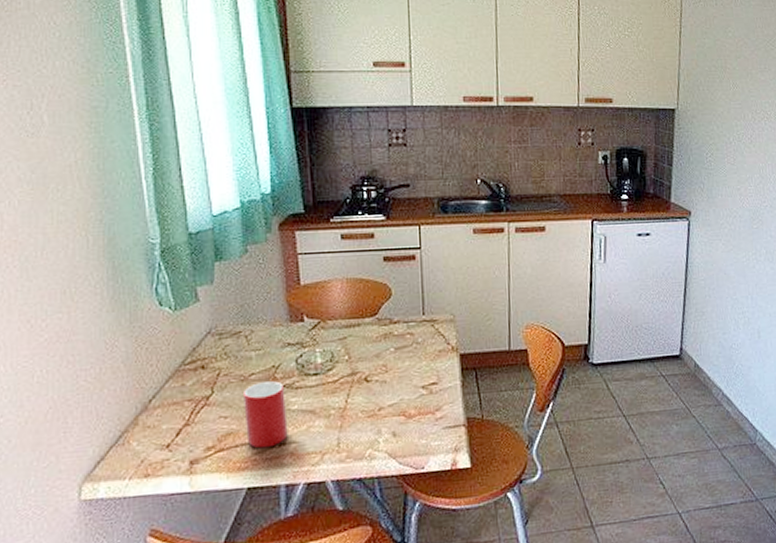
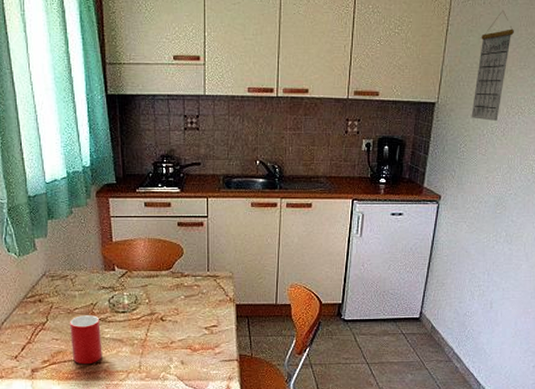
calendar: none [714,11,750,127] -> present [471,10,514,121]

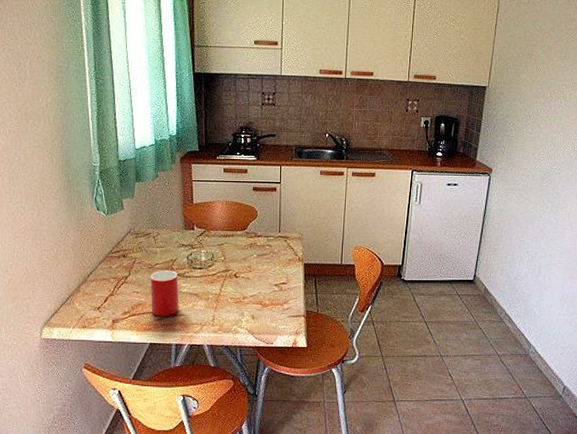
calendar: present [471,10,514,121] -> none [518,8,555,104]

